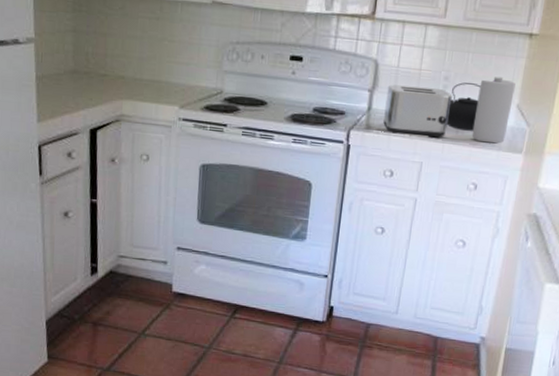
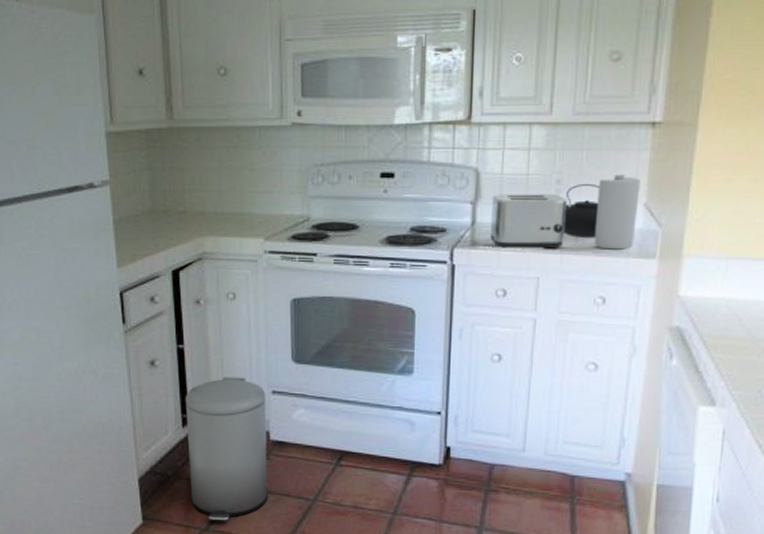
pedal bin: none [94,231,171,363] -> present [185,377,268,521]

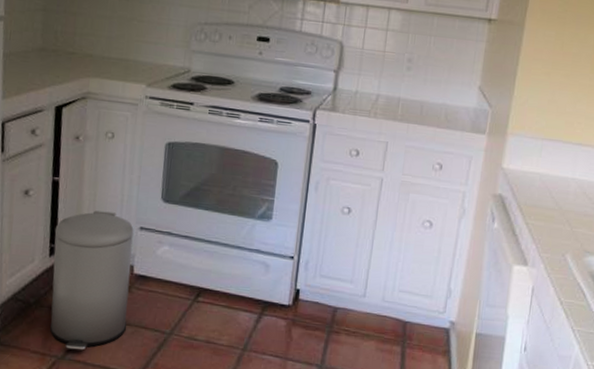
toaster: present [490,193,571,249] -> none [349,65,418,118]
teakettle: present [563,184,600,238] -> none [411,64,443,112]
paper towel holder: present [594,174,641,250] -> none [435,59,477,124]

